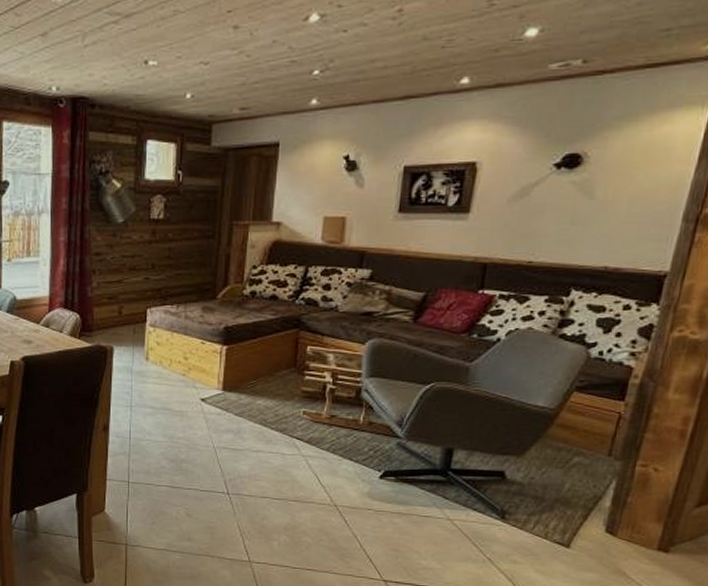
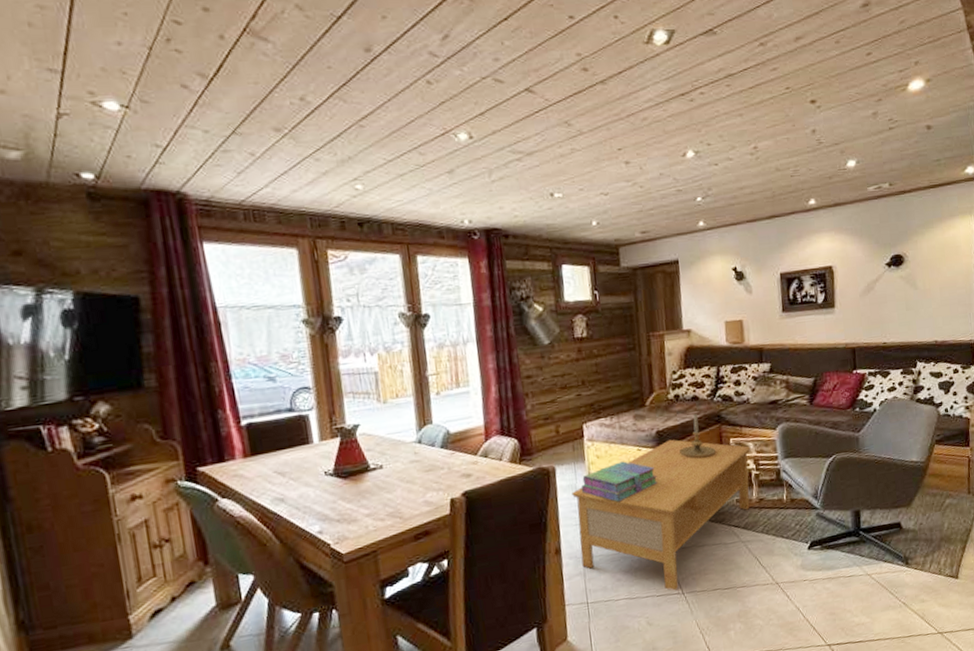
coffee table: none [127,337,331,489] -> present [572,439,751,591]
stack of books: none [136,352,218,392] -> present [581,461,658,502]
candle holder: none [247,313,289,362] -> present [679,413,717,458]

